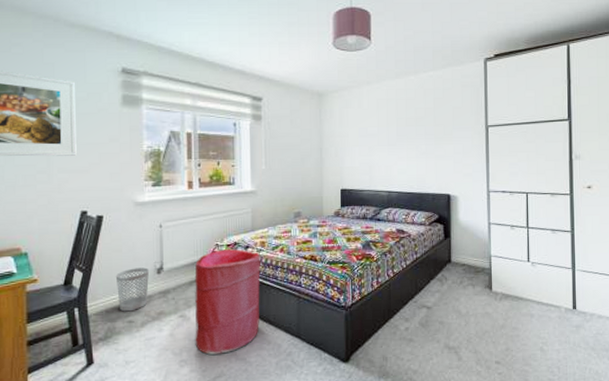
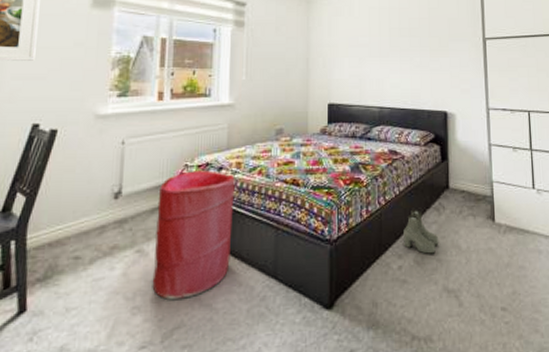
wastebasket: present [115,267,150,312] -> none [64,191,106,246]
boots: none [410,280,442,318] -> present [403,209,439,254]

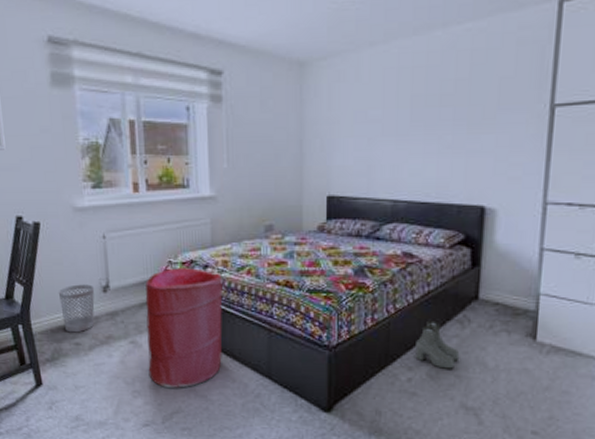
wastebasket: none [64,191,106,246] -> present [58,284,95,333]

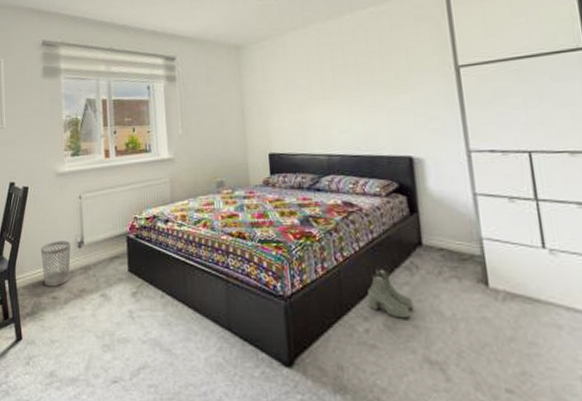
laundry hamper: present [145,268,223,388] -> none [114,223,184,342]

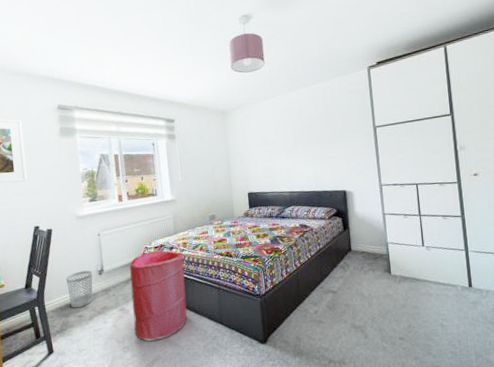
laundry hamper: none [114,223,184,342] -> present [129,250,187,341]
boots: present [368,268,414,319] -> none [316,268,346,301]

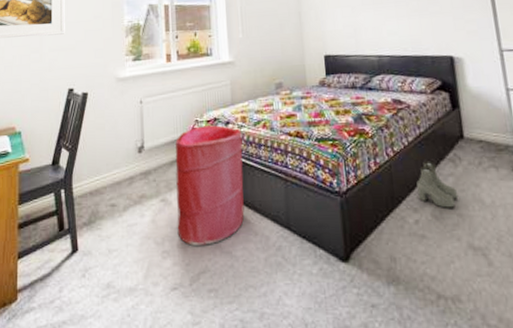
wastebasket: present [65,270,93,308] -> none [99,146,131,194]
boots: none [316,268,346,301] -> present [416,160,459,208]

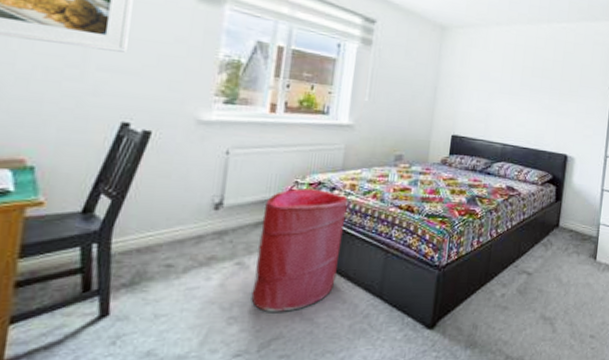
boots: present [416,160,459,208] -> none [509,243,543,285]

